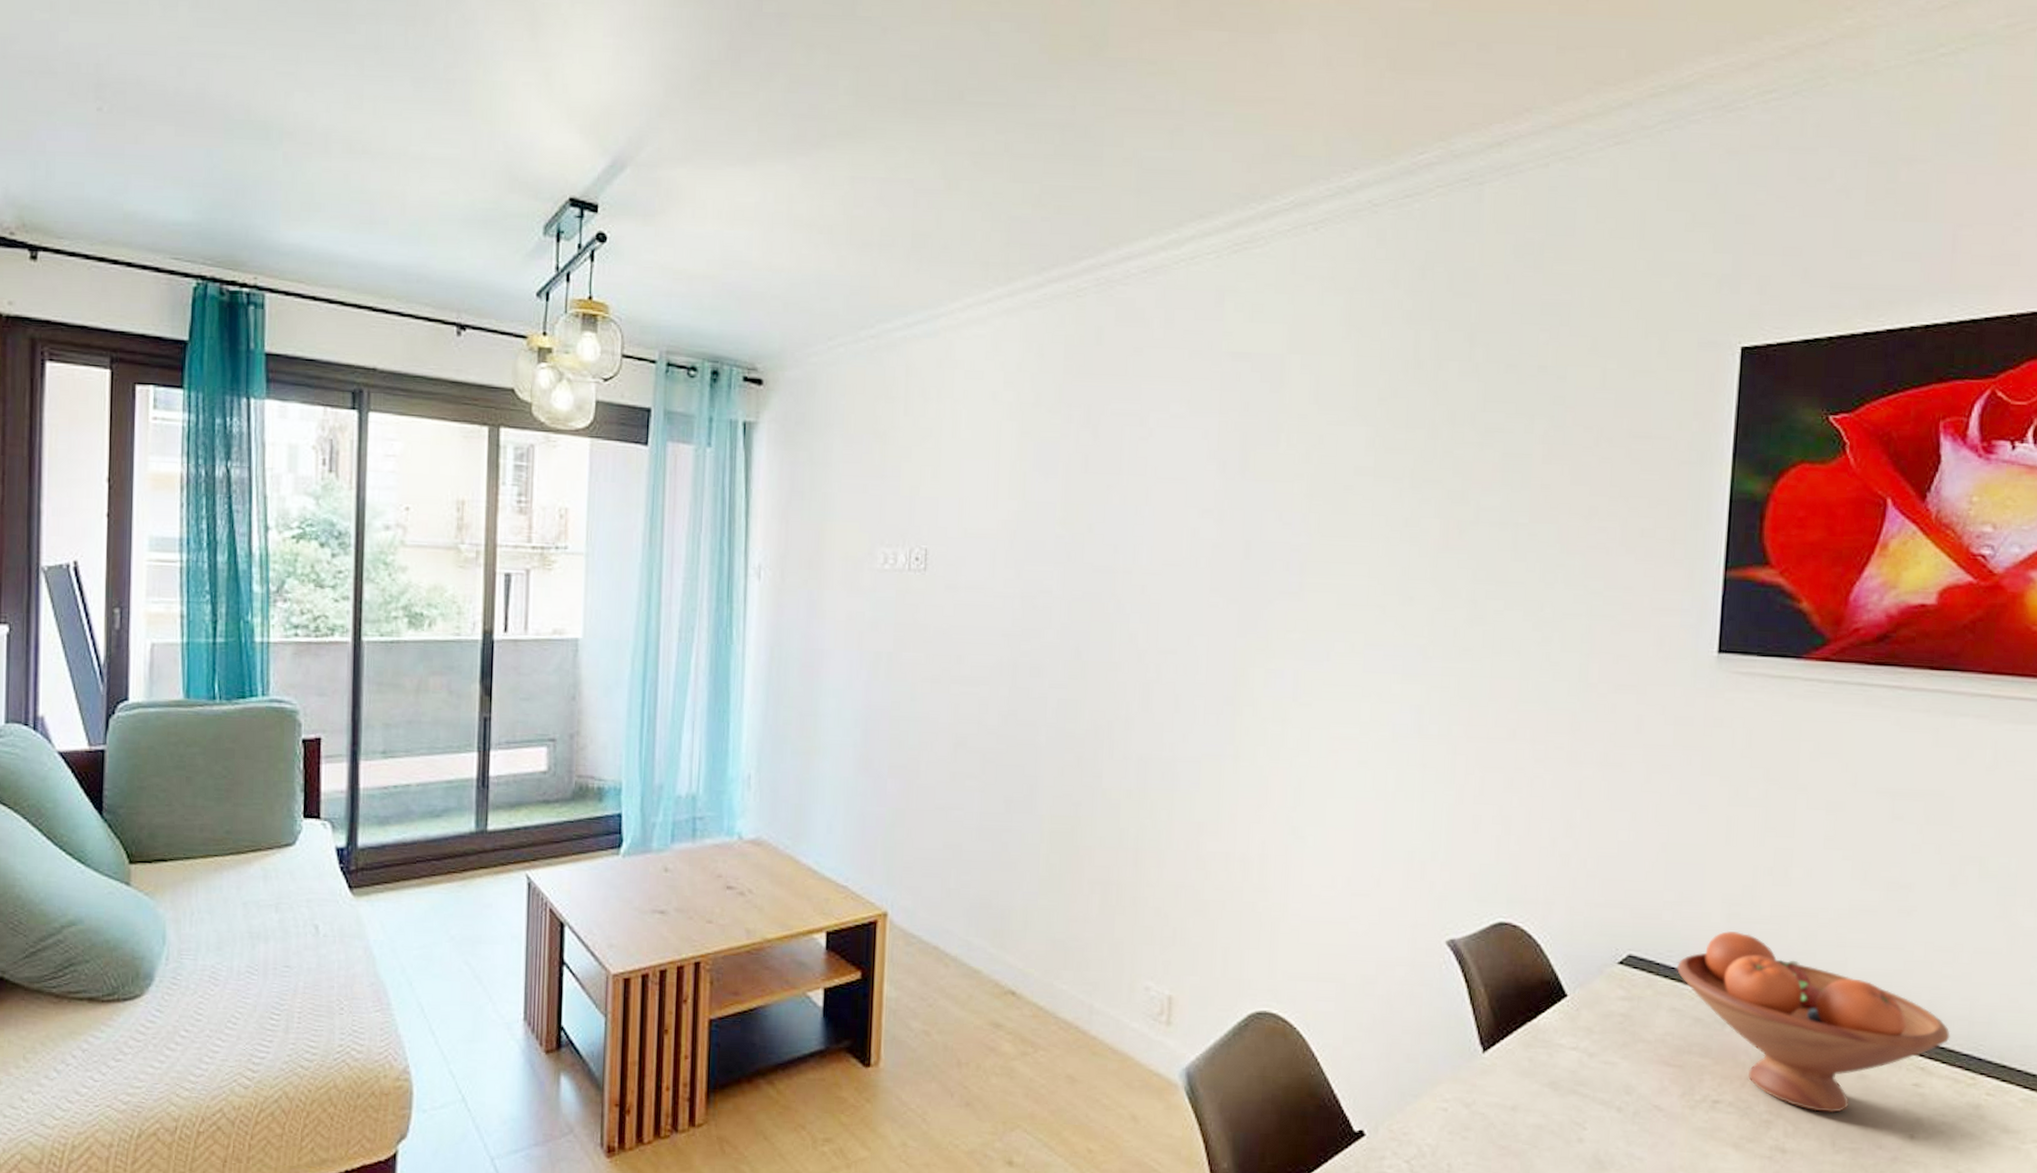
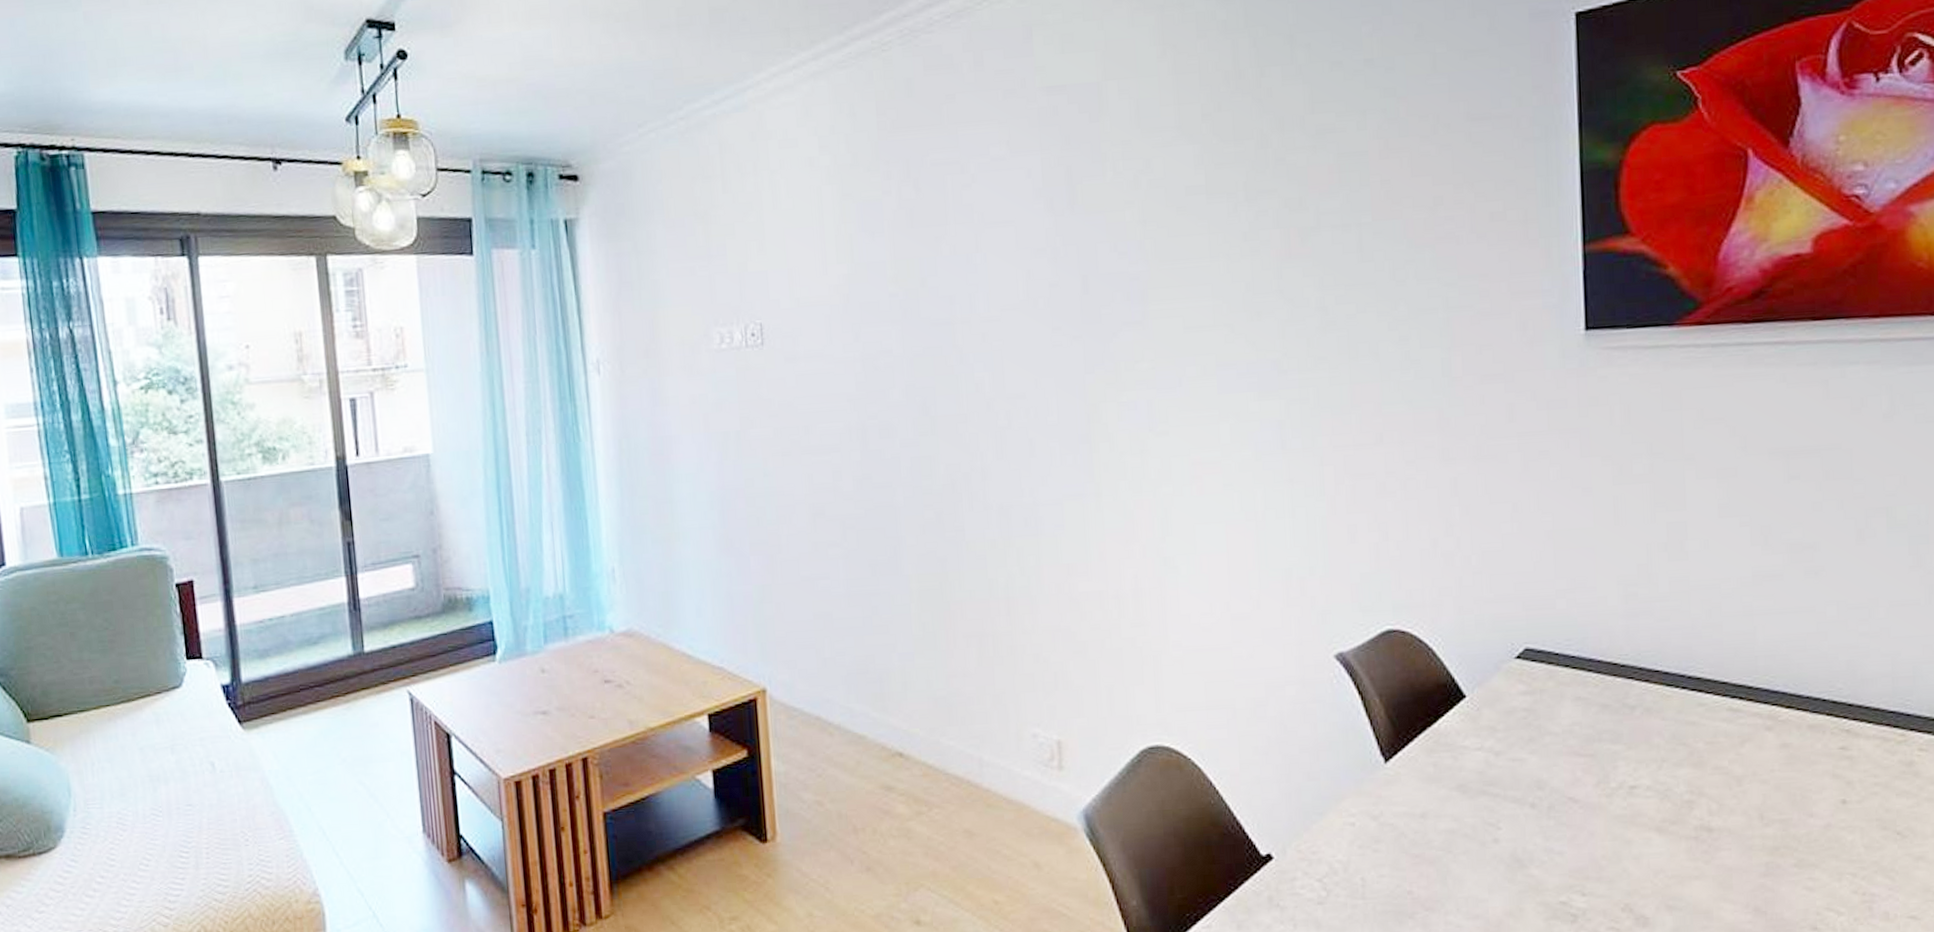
fruit bowl: present [1677,931,1950,1114] -> none [1577,612,1874,787]

